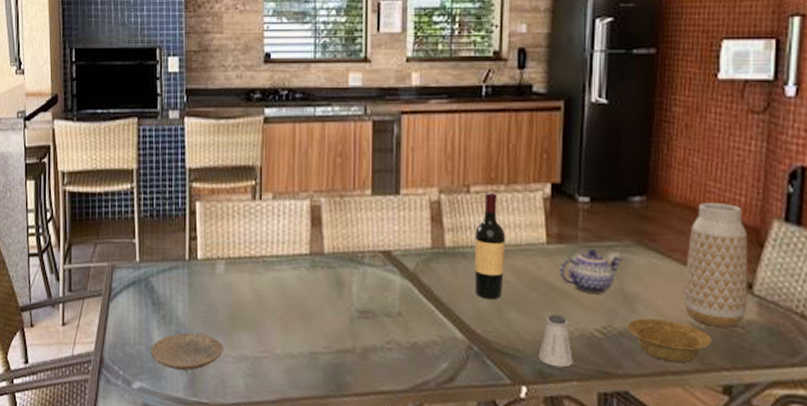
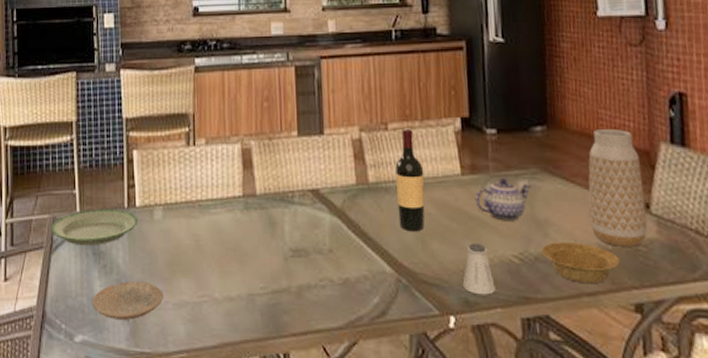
plate: none [110,259,200,296] -> present [51,208,139,246]

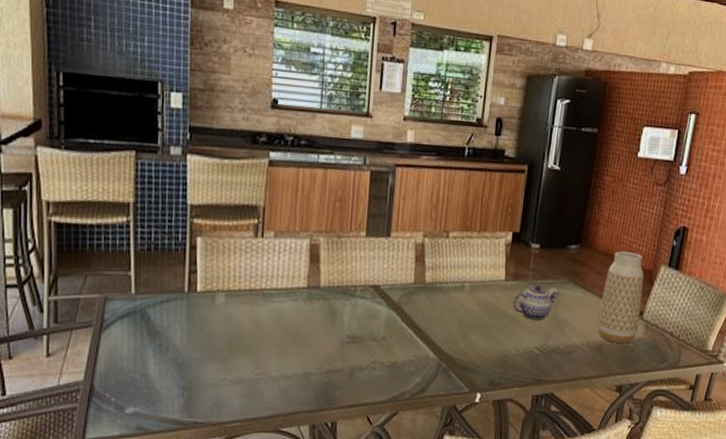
plate: present [51,208,139,246] -> none [102,291,199,326]
plate: present [92,281,164,320] -> none [146,359,221,394]
wine bottle: present [395,128,425,232] -> none [446,237,475,326]
saltshaker: present [462,244,496,295] -> none [491,337,517,377]
bowl: present [542,242,620,284] -> none [557,338,613,371]

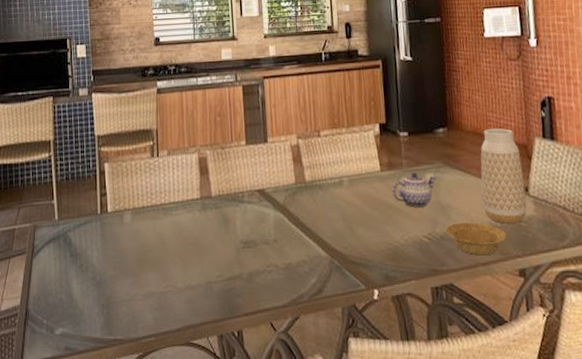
bowl: none [557,338,613,371] -> present [446,222,507,256]

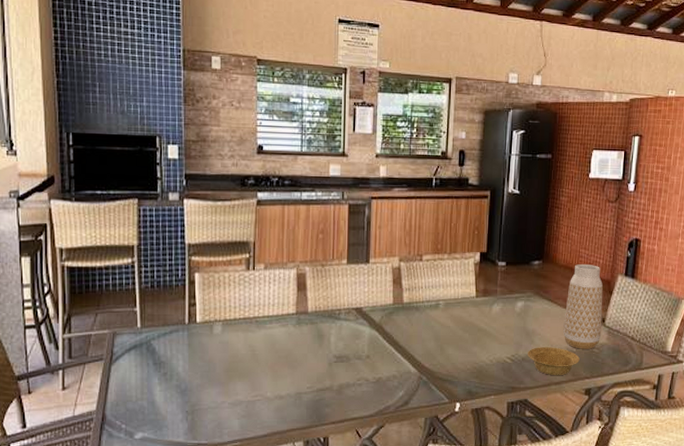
teapot: present [392,172,437,208] -> none [484,300,526,332]

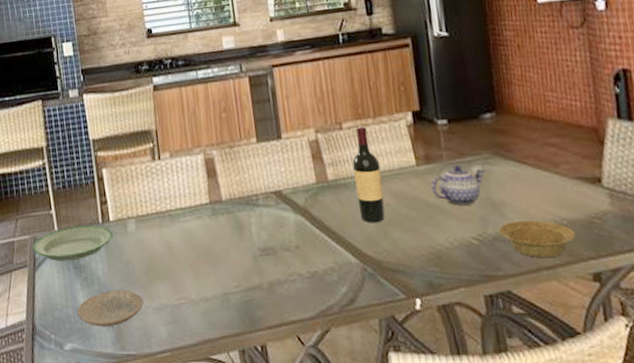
plate: none [111,324,199,357] -> present [32,225,114,262]
plate: none [152,386,221,418] -> present [77,289,144,327]
wine bottle: none [424,259,448,341] -> present [352,126,385,223]
teapot: none [484,300,526,332] -> present [431,165,485,206]
vase: present [563,263,603,349] -> none [538,109,601,221]

